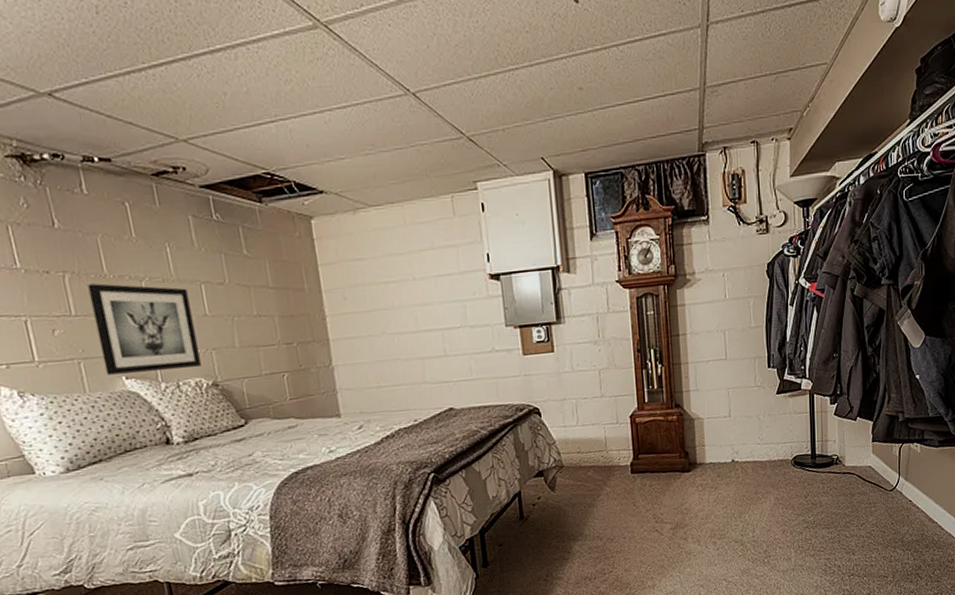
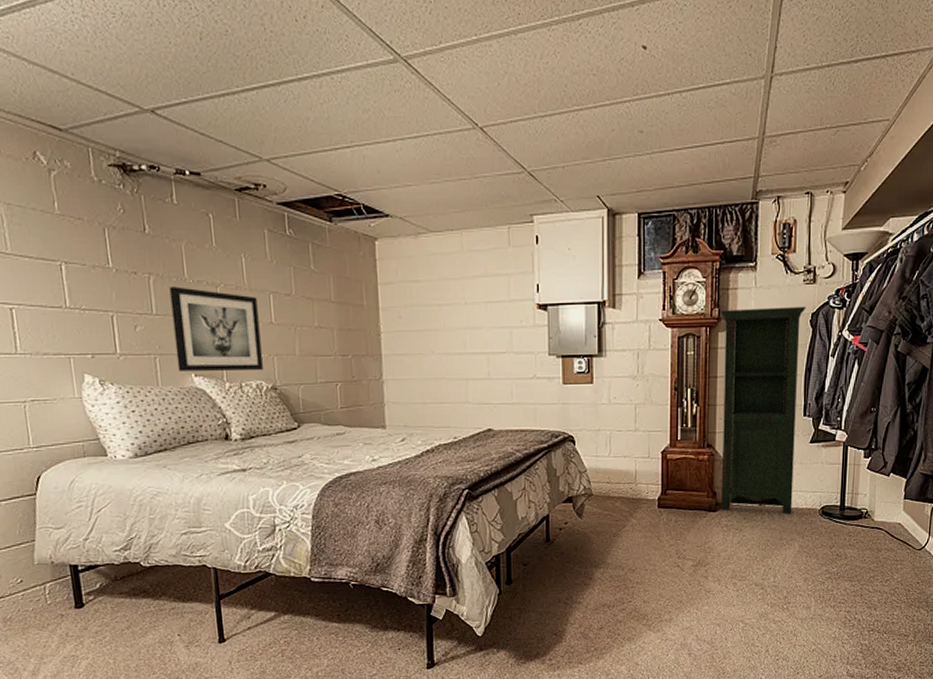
cabinet: none [676,256,765,470] -> present [720,306,806,514]

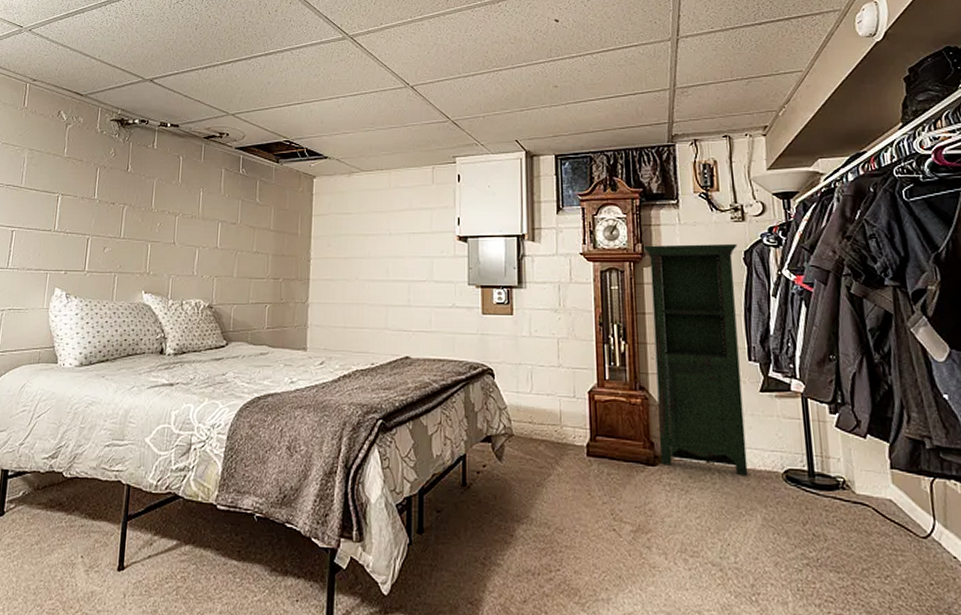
wall art: present [169,287,263,371] -> none [131,215,207,291]

